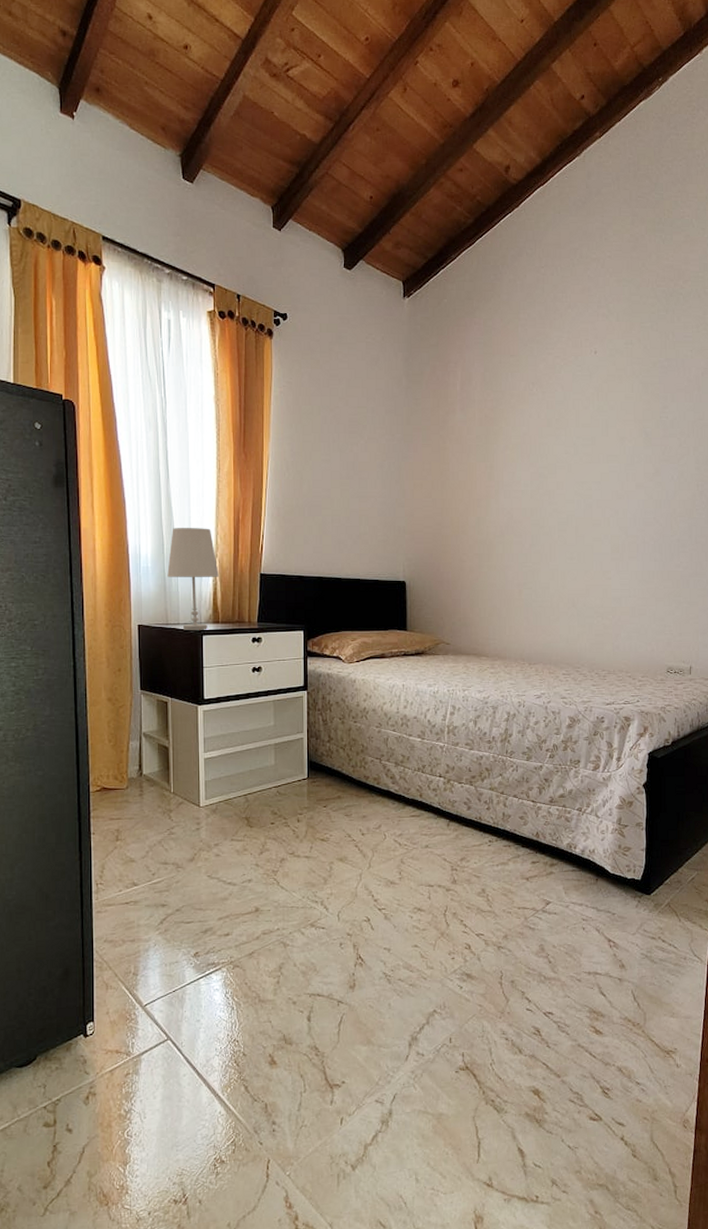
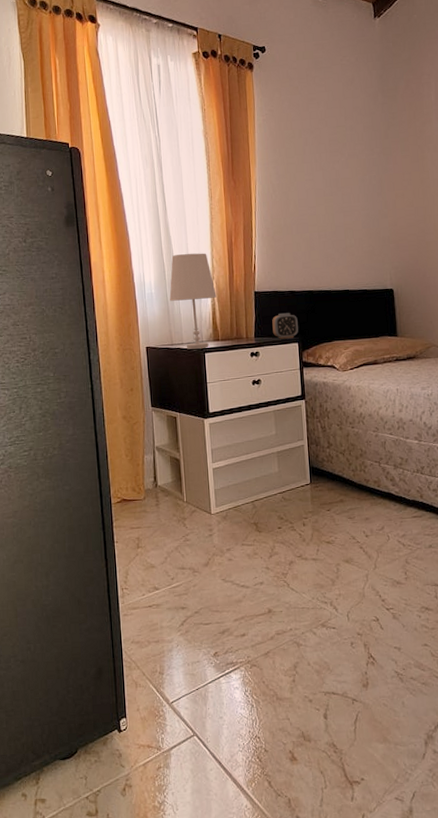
alarm clock: none [277,599,305,626] -> present [272,313,298,339]

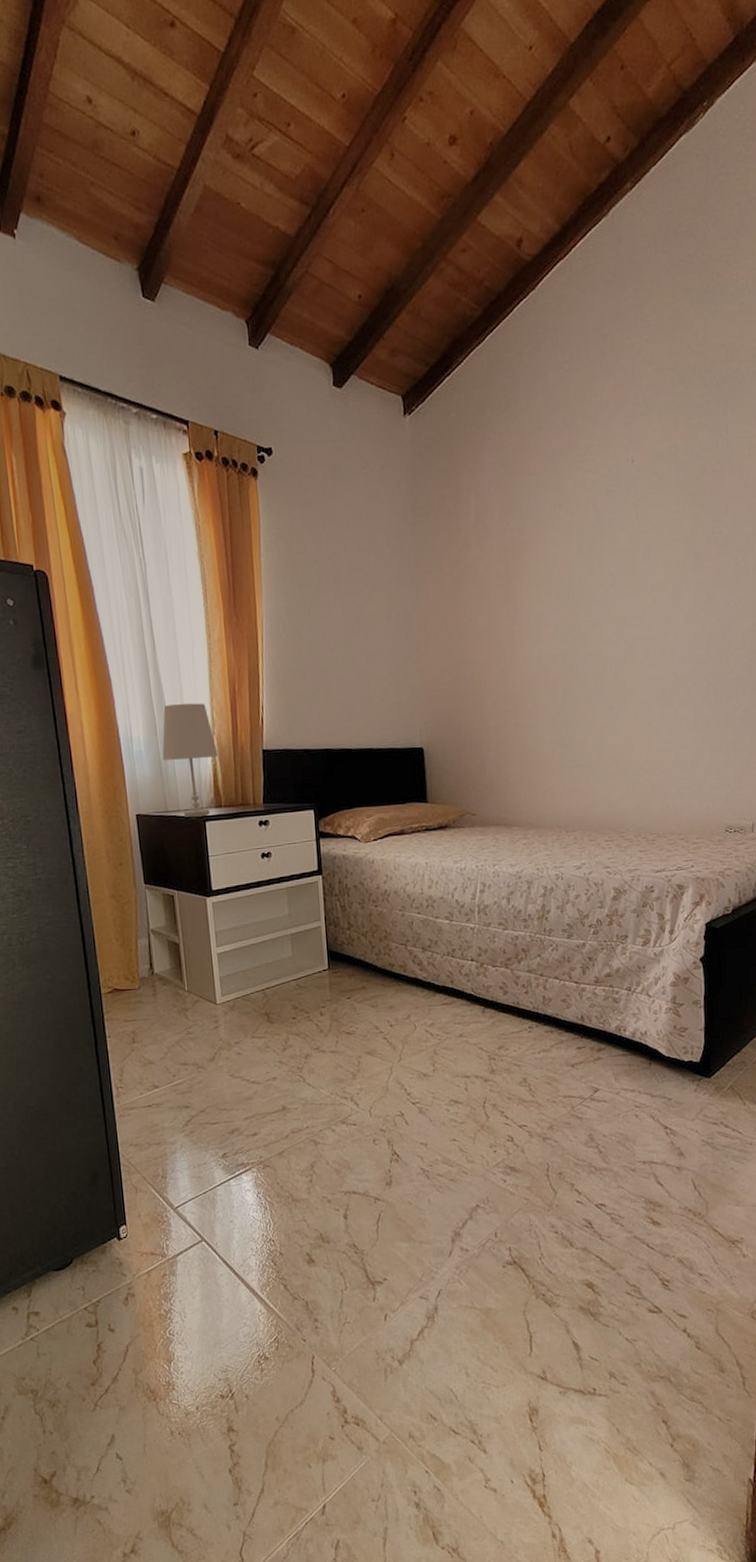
alarm clock: present [272,313,298,339] -> none [283,775,314,806]

